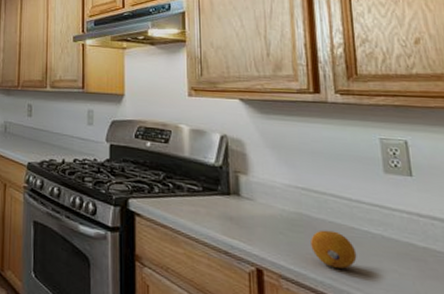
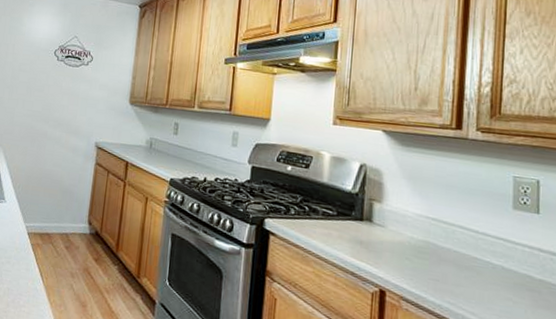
fruit: present [311,230,357,269] -> none [434,258,476,295]

